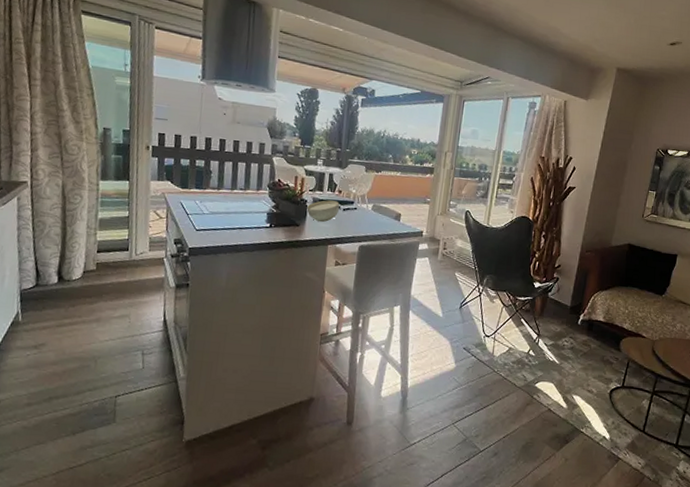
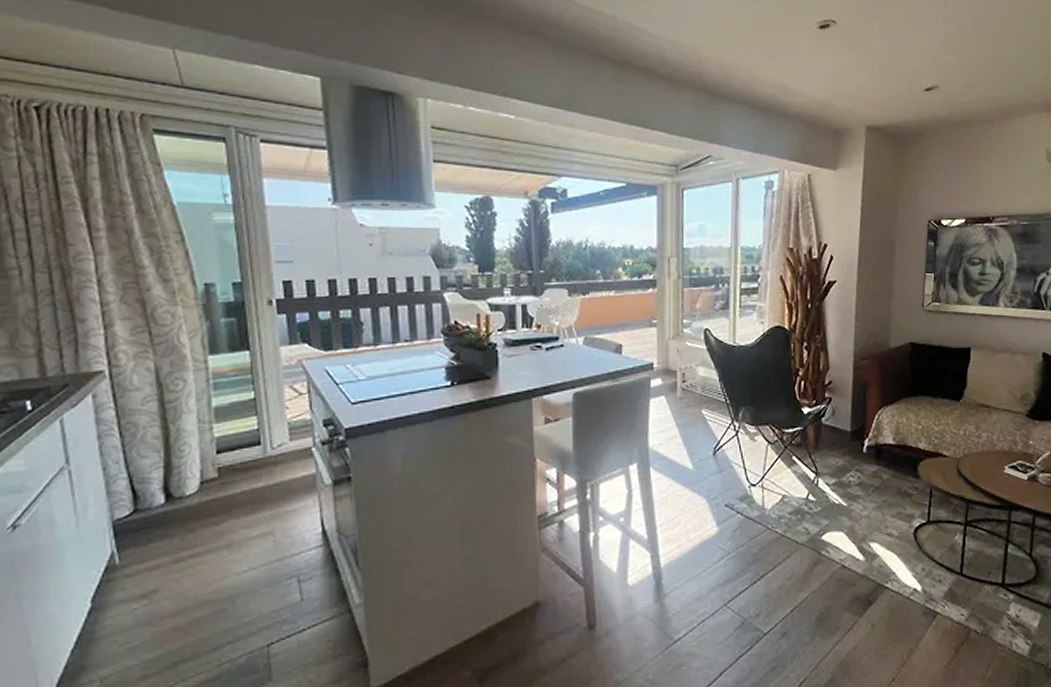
bowl: present [307,200,339,223] -> none [498,339,540,370]

